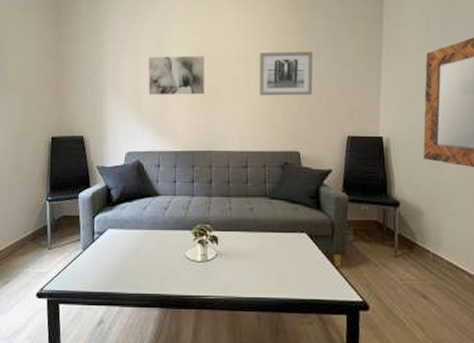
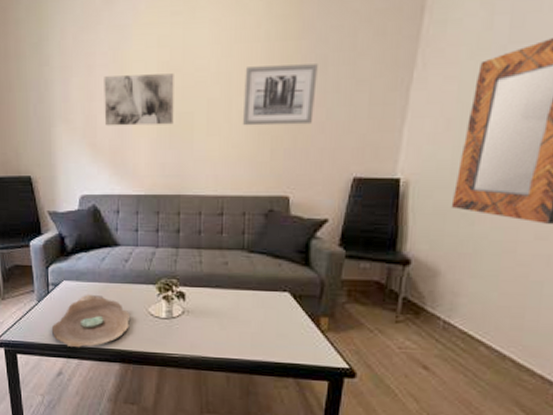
decorative bowl: none [94,241,168,295] -> present [51,294,129,348]

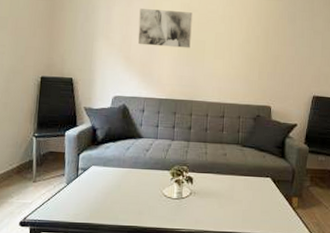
decorative bowl: present [51,294,129,348] -> none [76,177,147,226]
wall art: present [242,64,318,126] -> none [239,14,290,57]

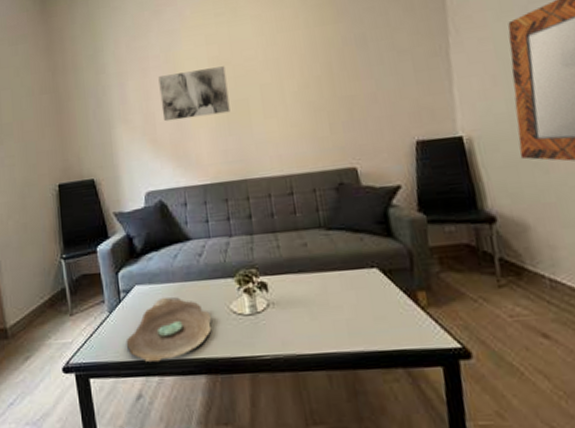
decorative bowl: none [76,177,147,226] -> present [126,297,212,362]

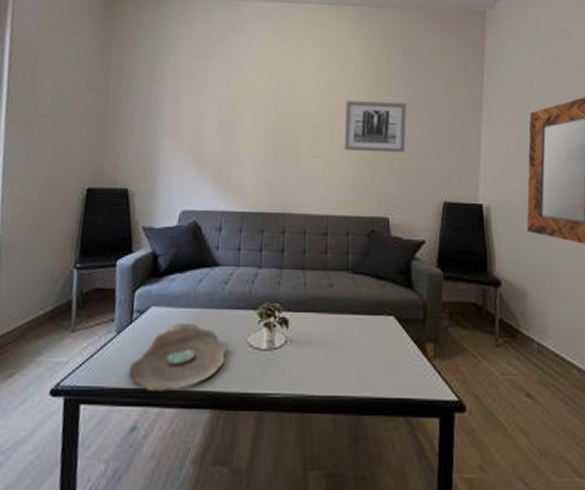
wall art: present [158,66,231,122] -> none [212,98,282,146]
wall art: none [291,42,364,106] -> present [343,101,407,153]

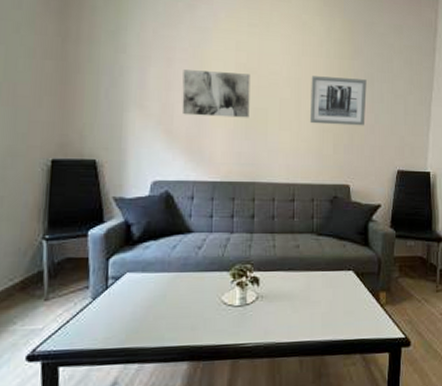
decorative bowl: present [129,322,226,392] -> none [107,286,201,350]
wall art: none [212,98,282,146] -> present [182,70,250,118]

